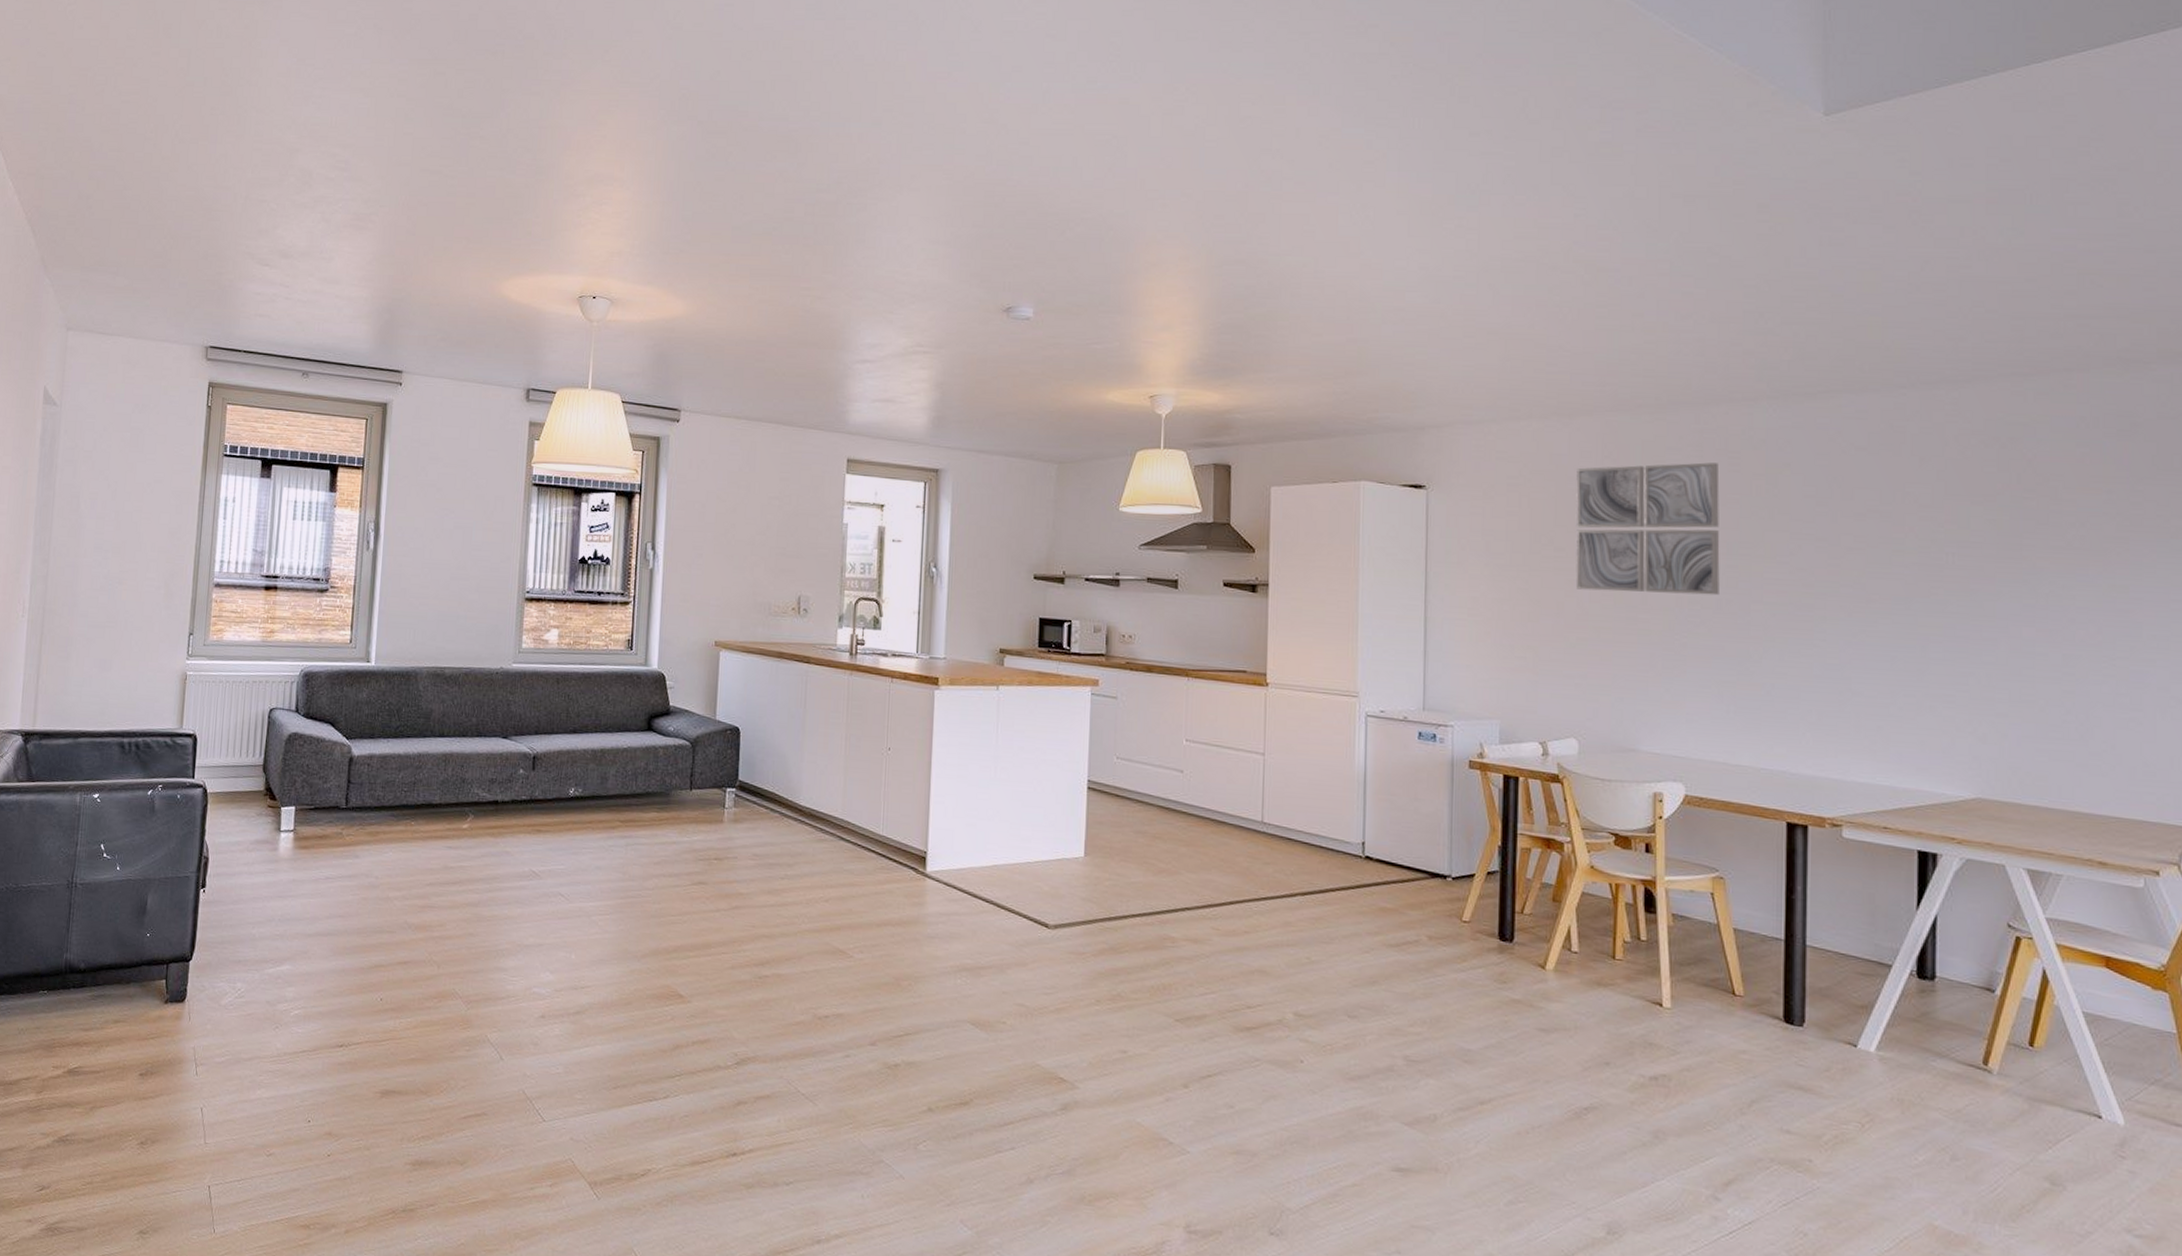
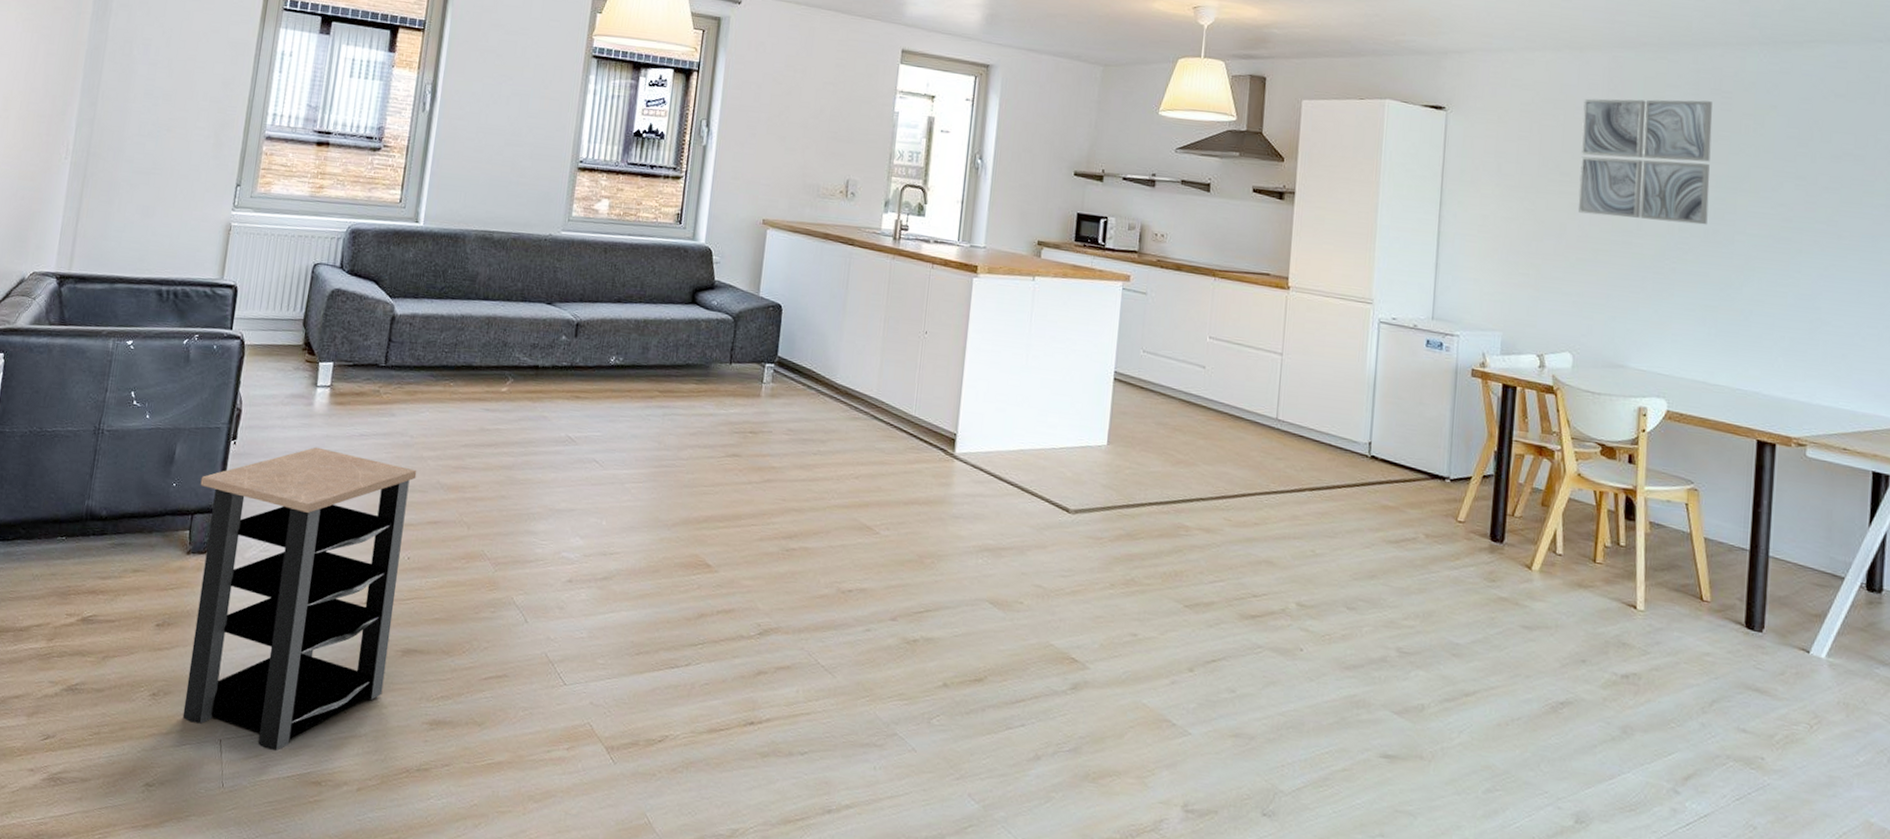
side table: none [171,892,384,1196] -> present [182,447,417,752]

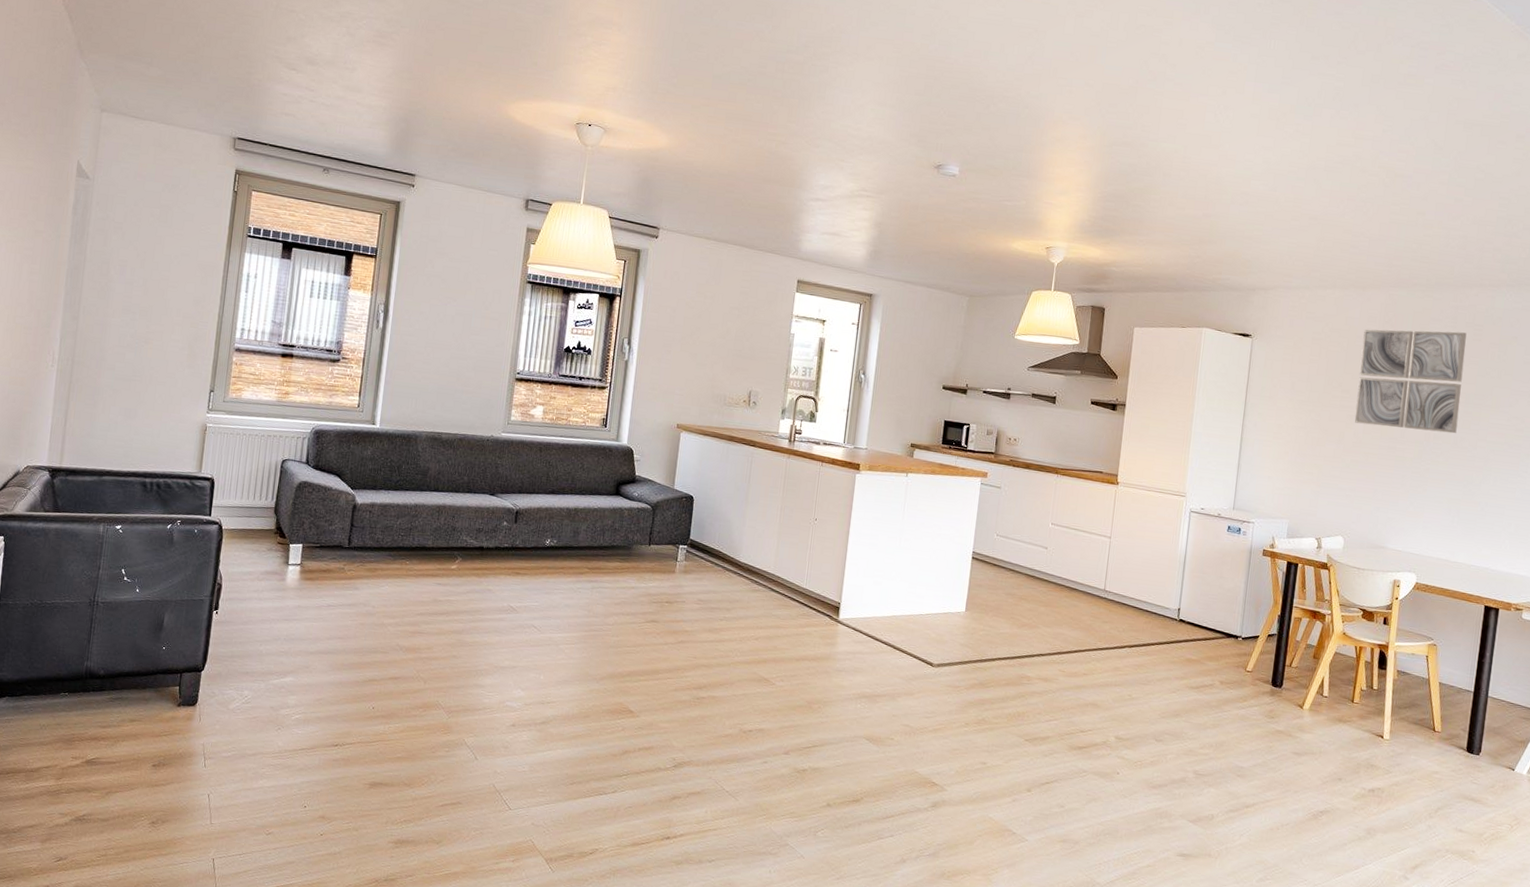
side table: present [182,447,417,752] -> none [179,615,379,867]

